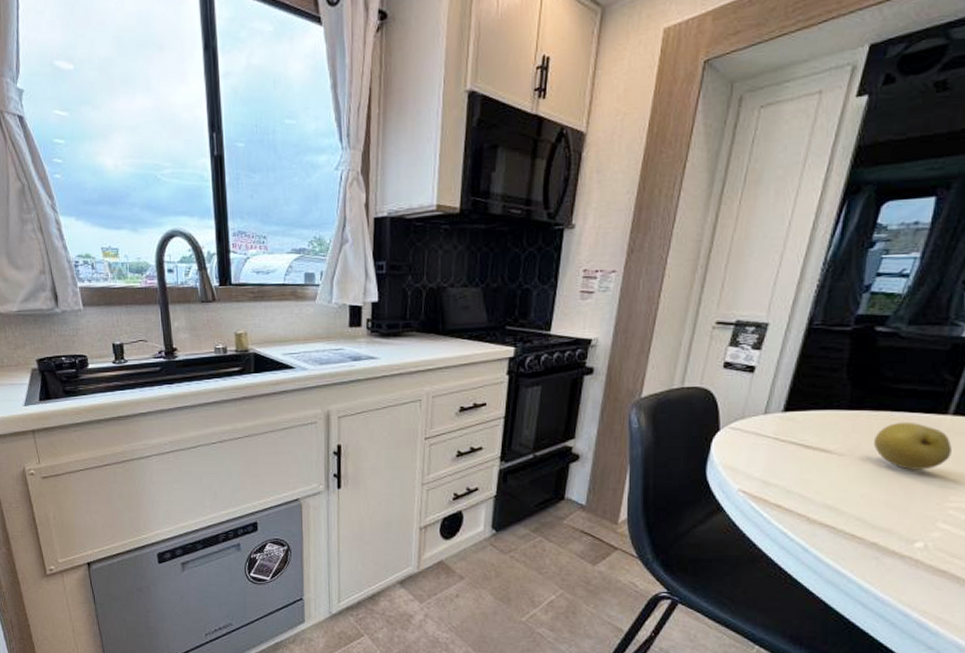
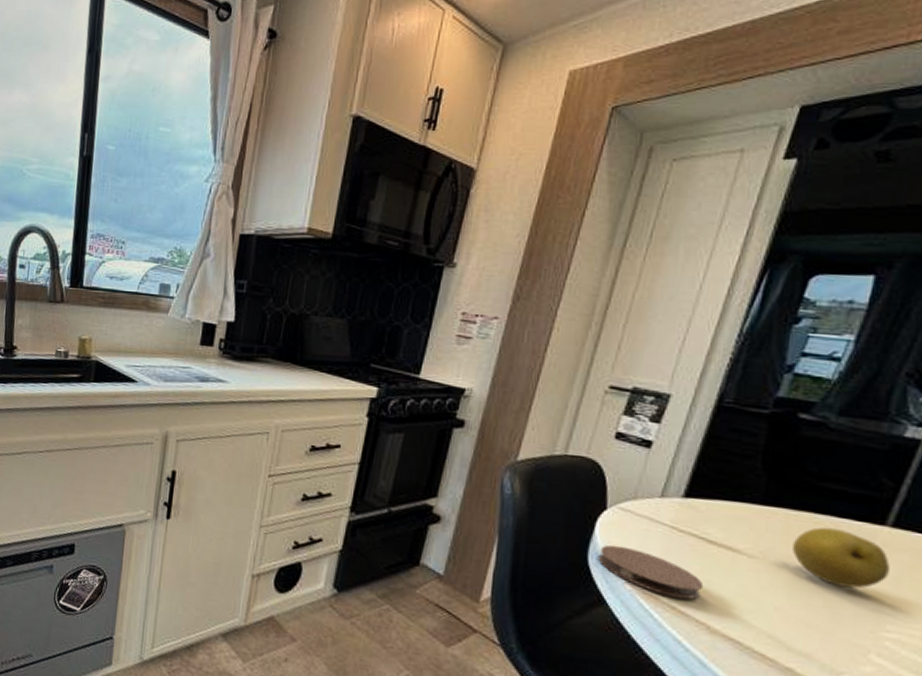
coaster: none [714,460,803,498] -> present [597,544,704,600]

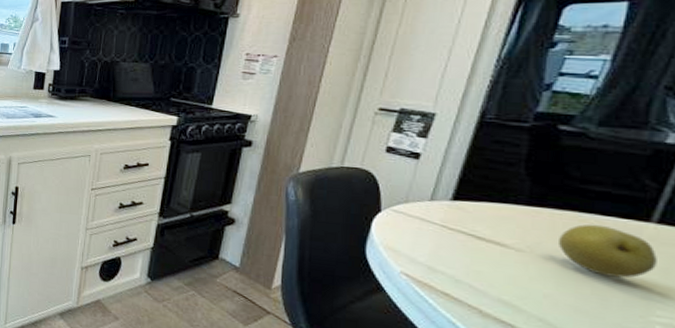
coaster: present [597,544,704,600] -> none [374,241,475,288]

